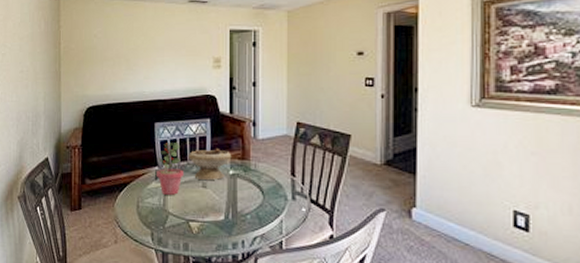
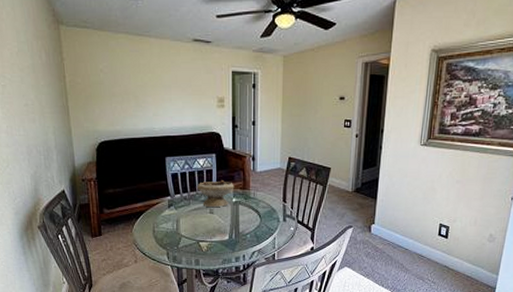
potted plant: present [156,143,183,195] -> none [169,175,193,220]

